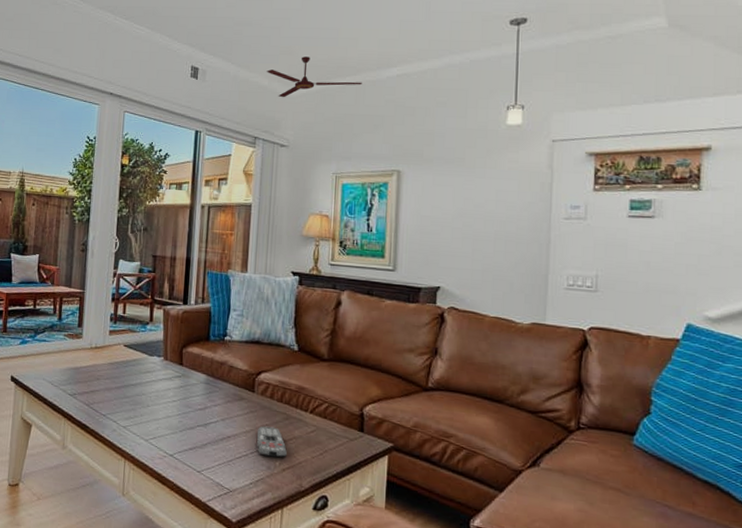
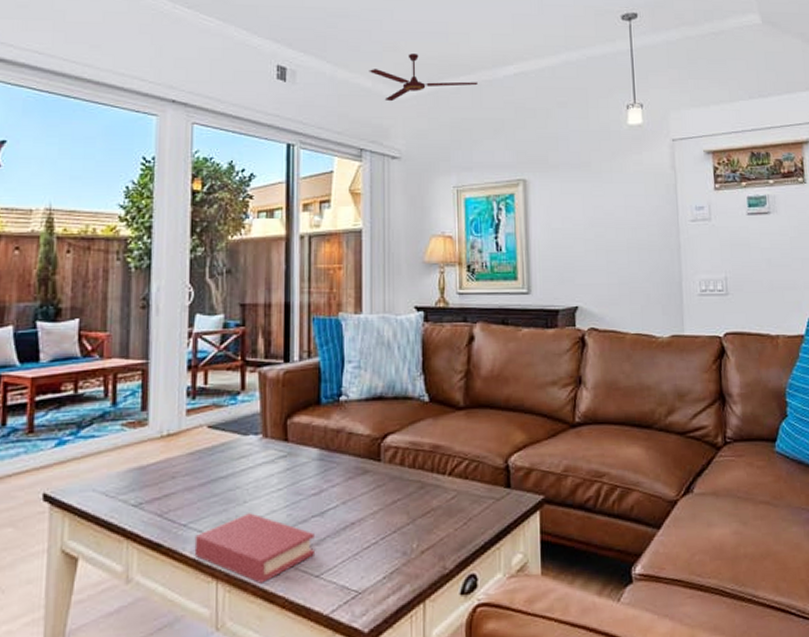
book: none [110,414,199,469] -> present [194,513,316,584]
remote control: present [256,426,287,458] -> none [387,500,425,540]

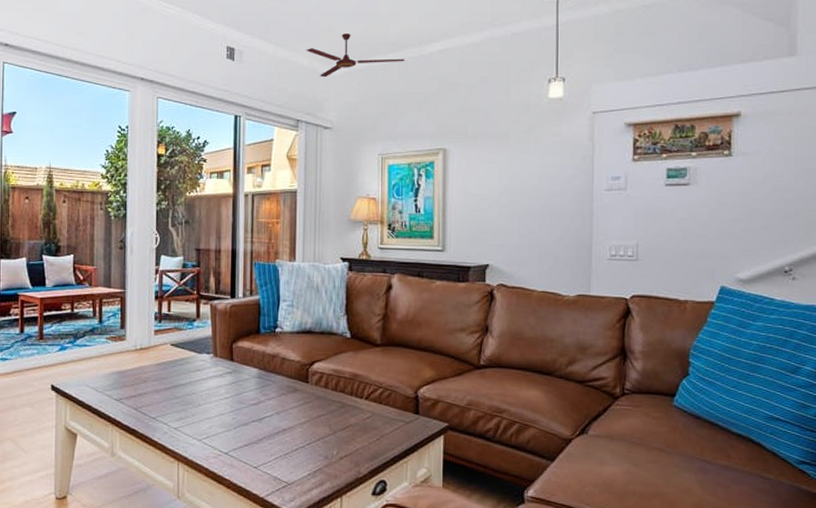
book: present [194,513,316,584] -> none [161,414,255,468]

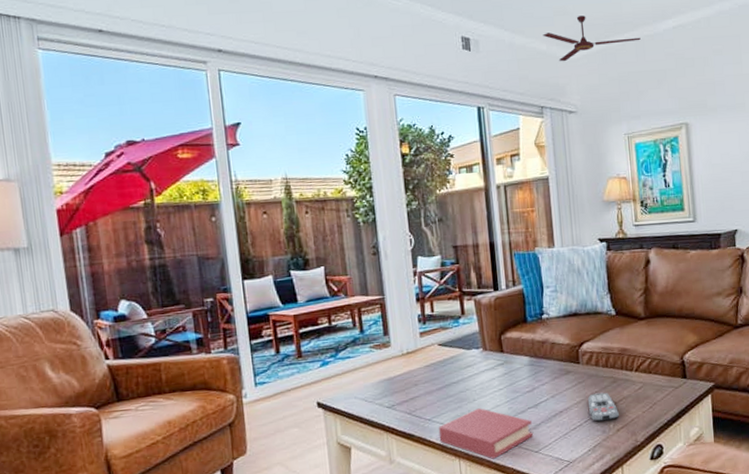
book: none [161,414,255,468] -> present [438,408,534,459]
remote control: none [312,416,344,447] -> present [587,392,619,422]

